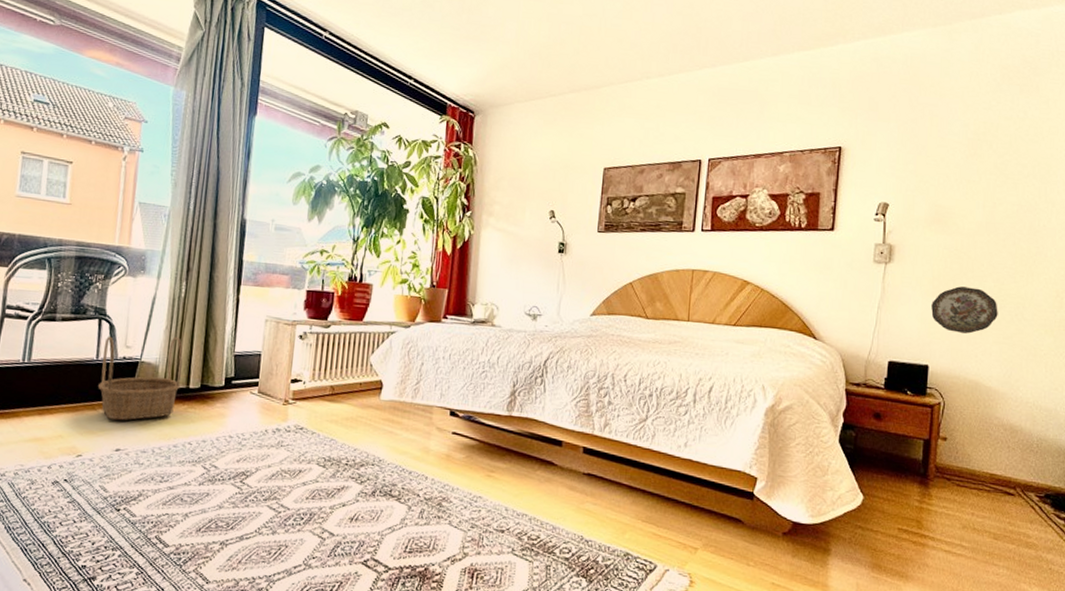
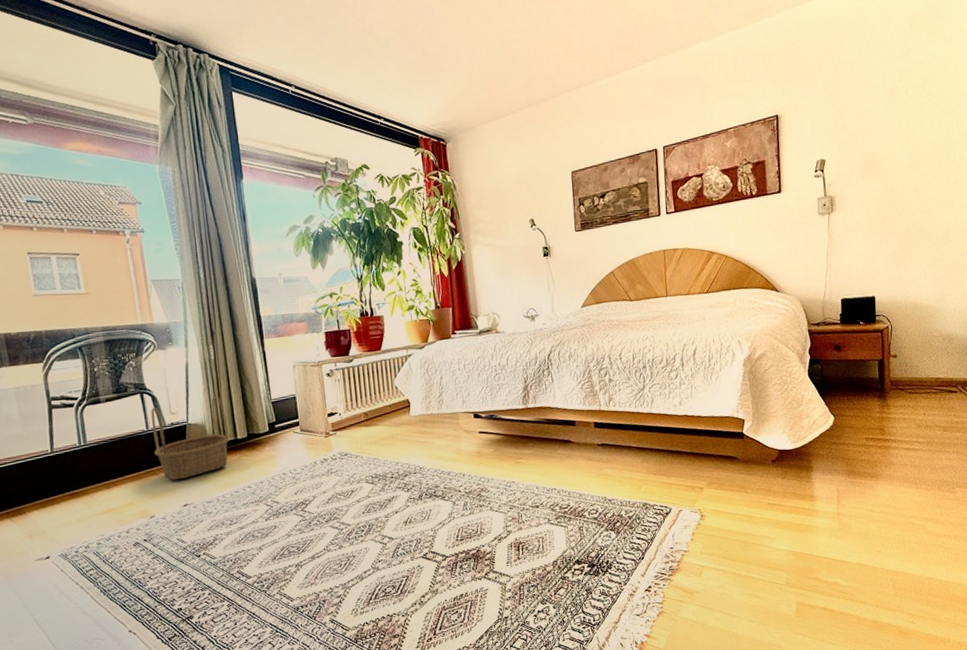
decorative plate: present [931,286,998,334] -> none [871,221,928,264]

